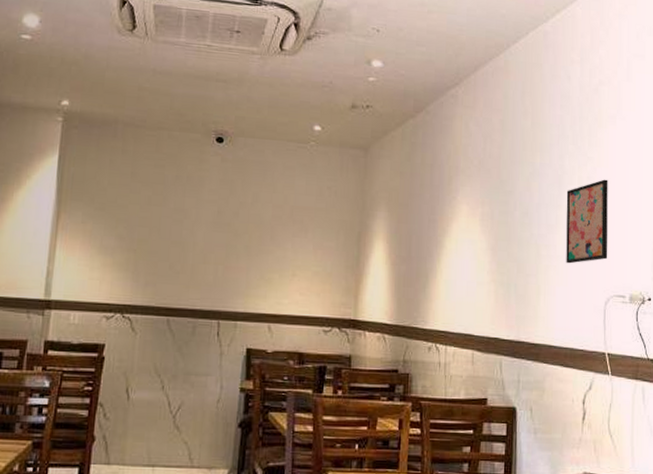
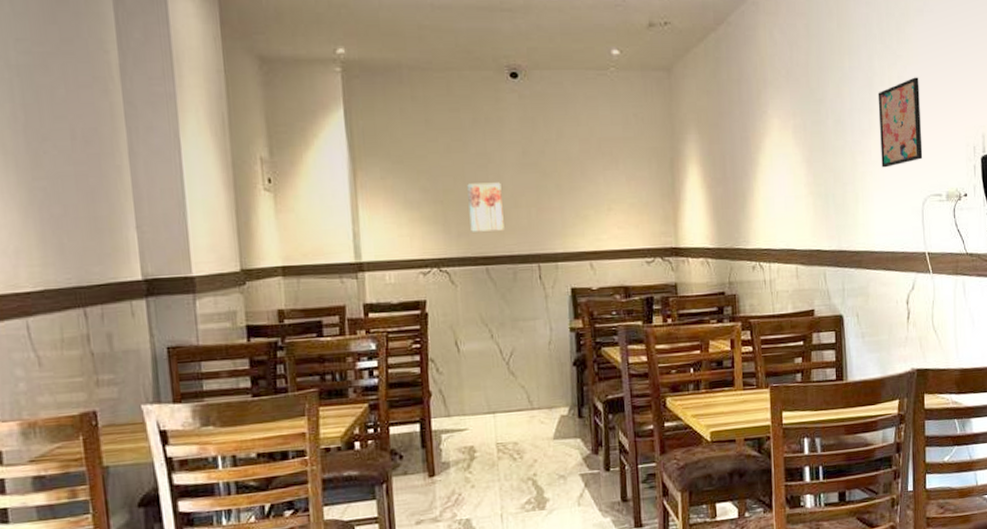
wall art: none [158,236,193,284] -> present [467,182,504,232]

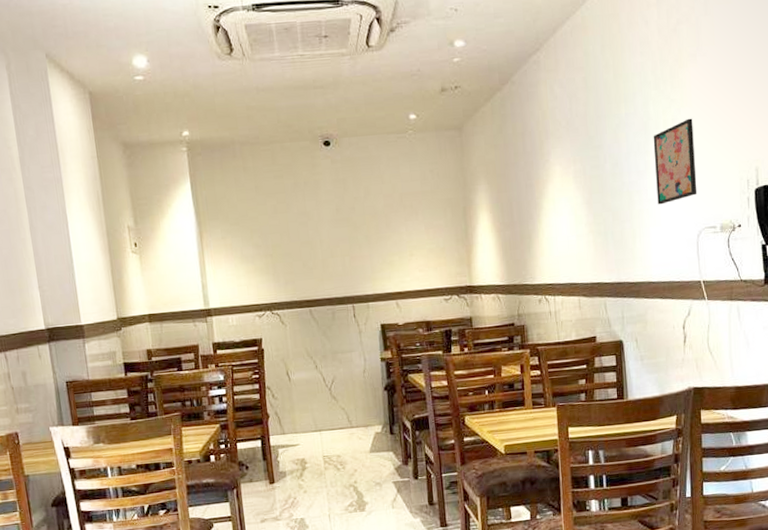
wall art: present [467,182,504,232] -> none [291,236,323,280]

